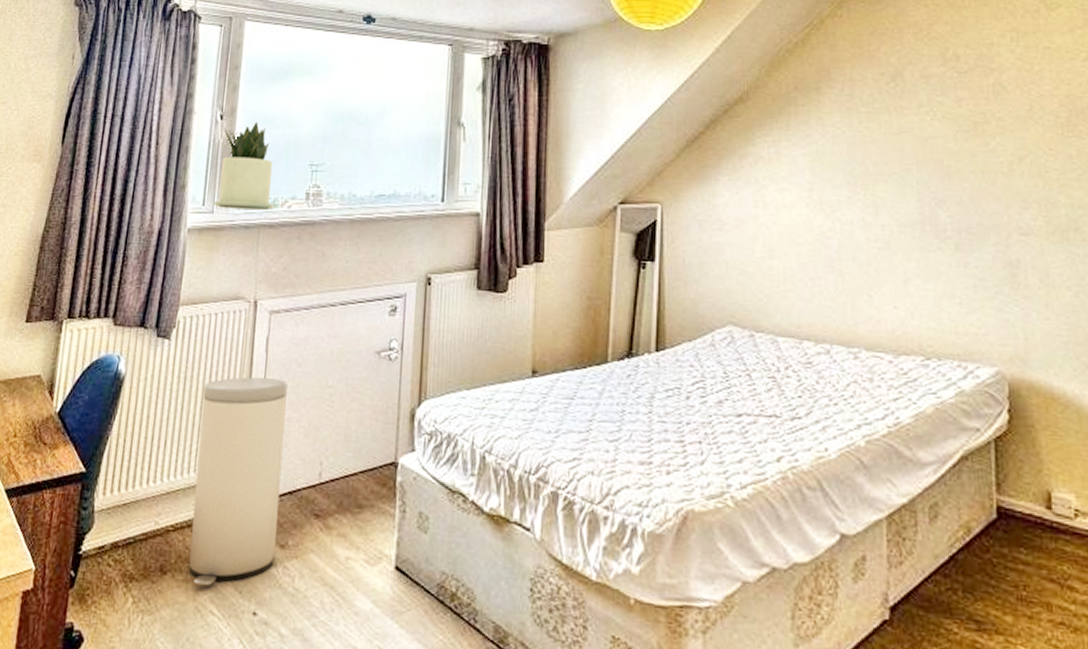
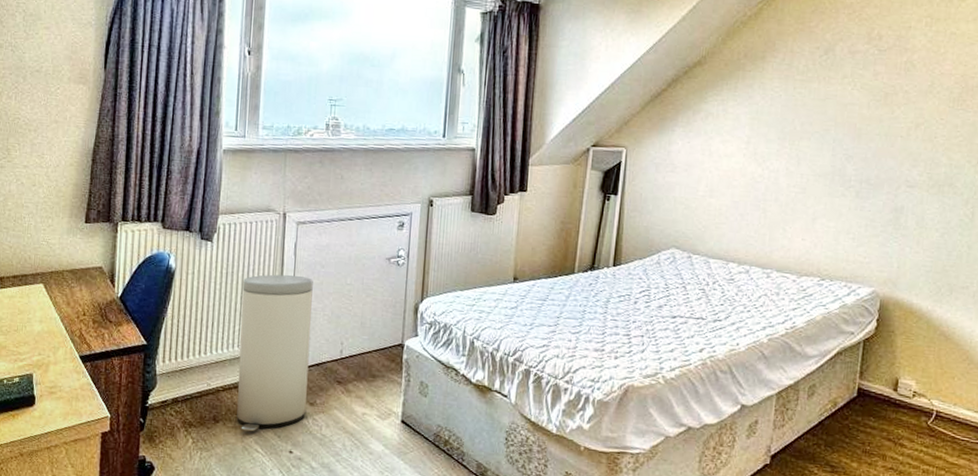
planter: present [213,122,274,211] -> none [245,59,298,138]

